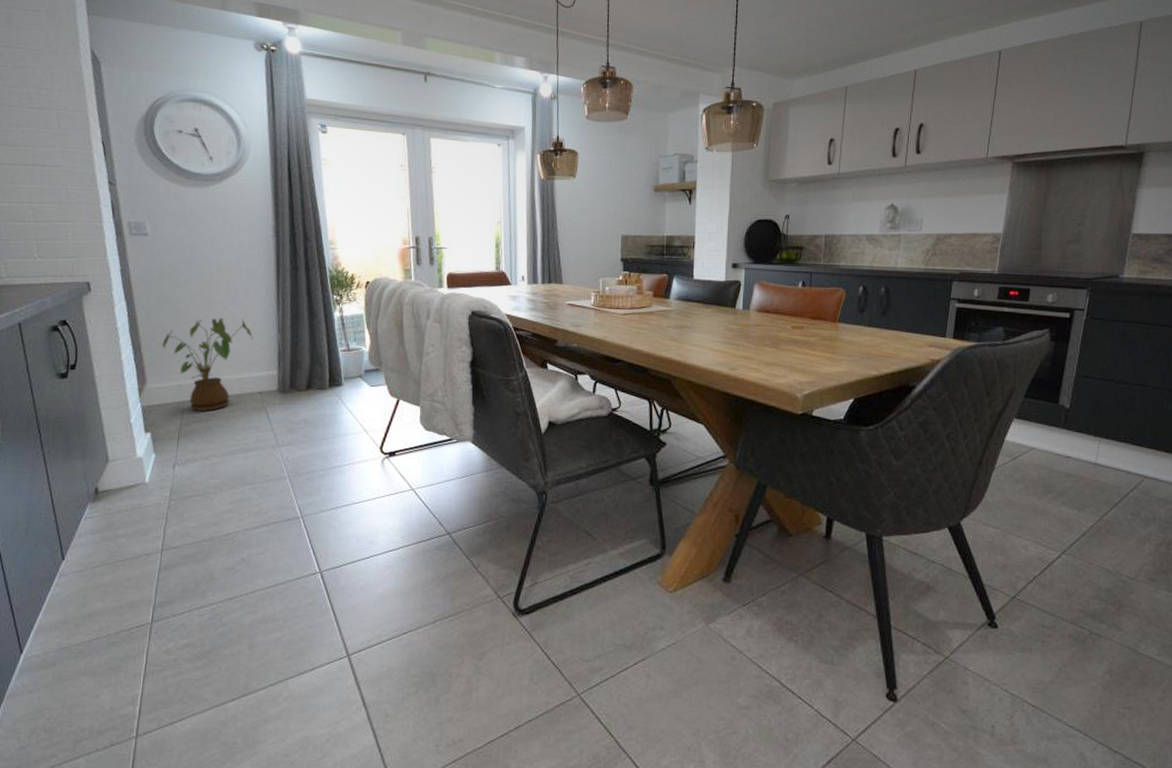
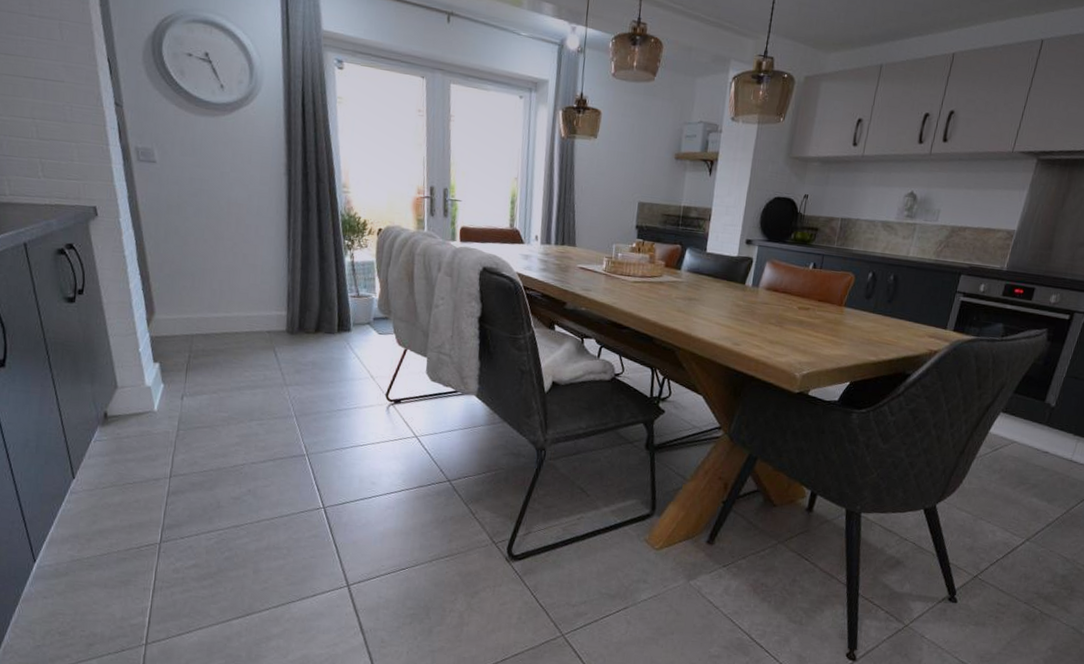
house plant: present [162,318,253,411] -> none [170,253,263,347]

